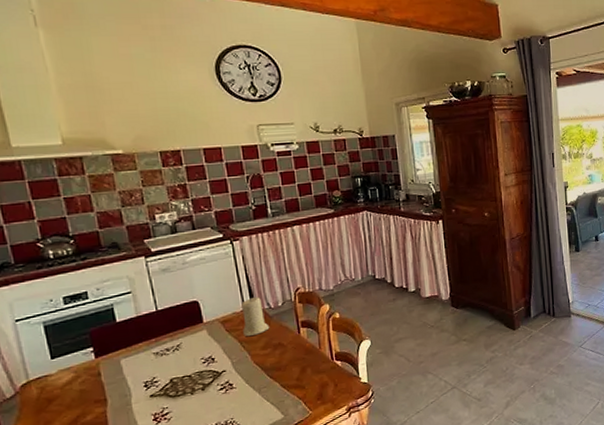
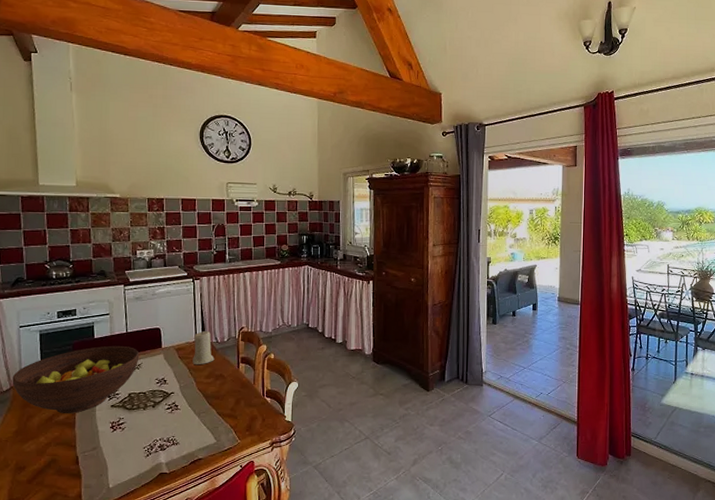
fruit bowl: none [15,326,178,414] -> present [12,345,140,414]

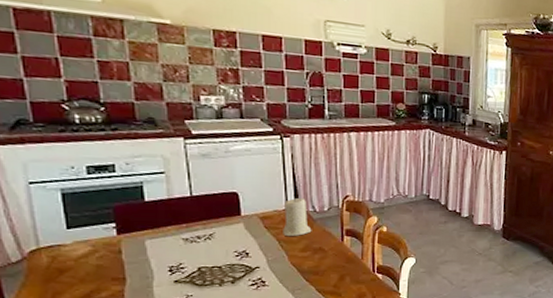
fruit bowl: present [12,345,140,414] -> none [24,210,211,291]

